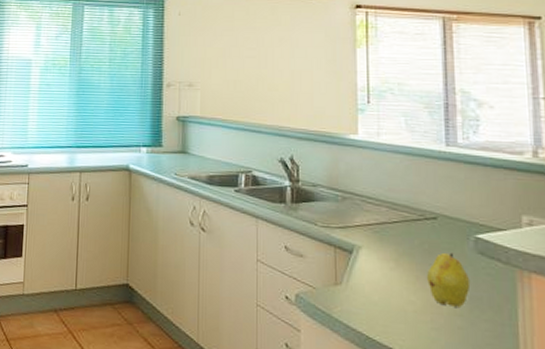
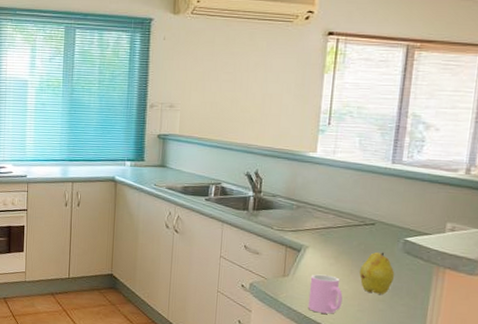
cup: none [368,281,411,334] -> present [307,274,343,314]

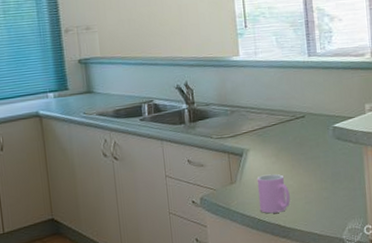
fruit: present [359,252,395,295] -> none [300,142,332,183]

